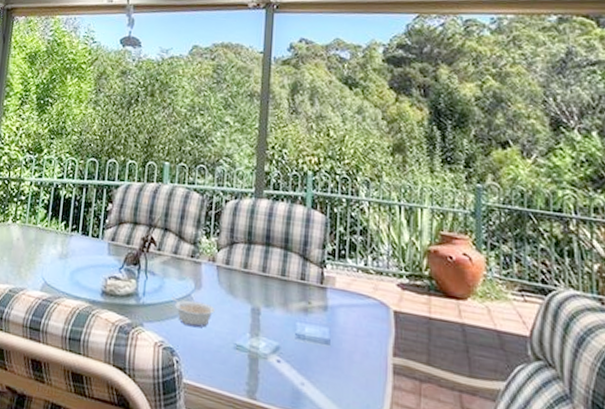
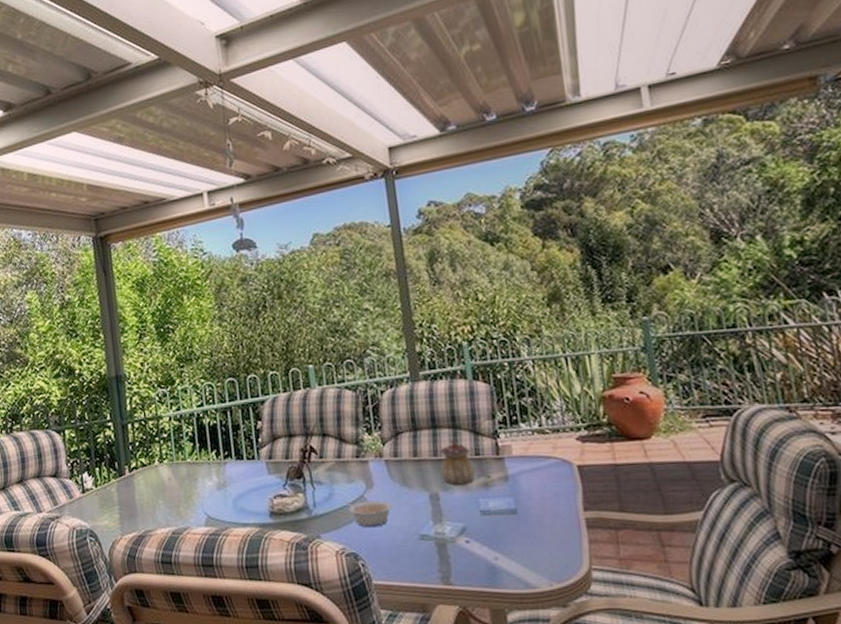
teapot: none [265,260,299,305] -> present [439,439,476,485]

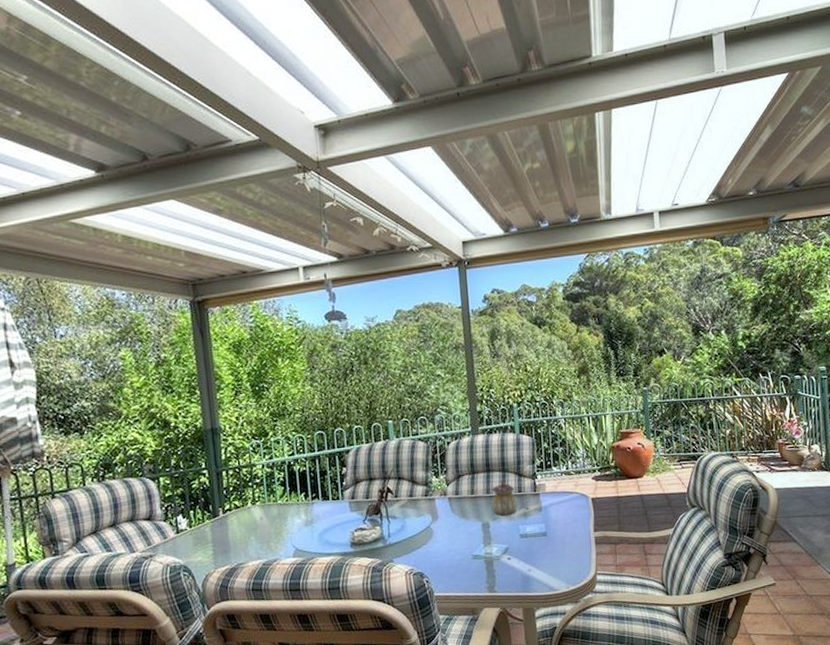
legume: present [343,500,392,528] -> none [413,529,452,552]

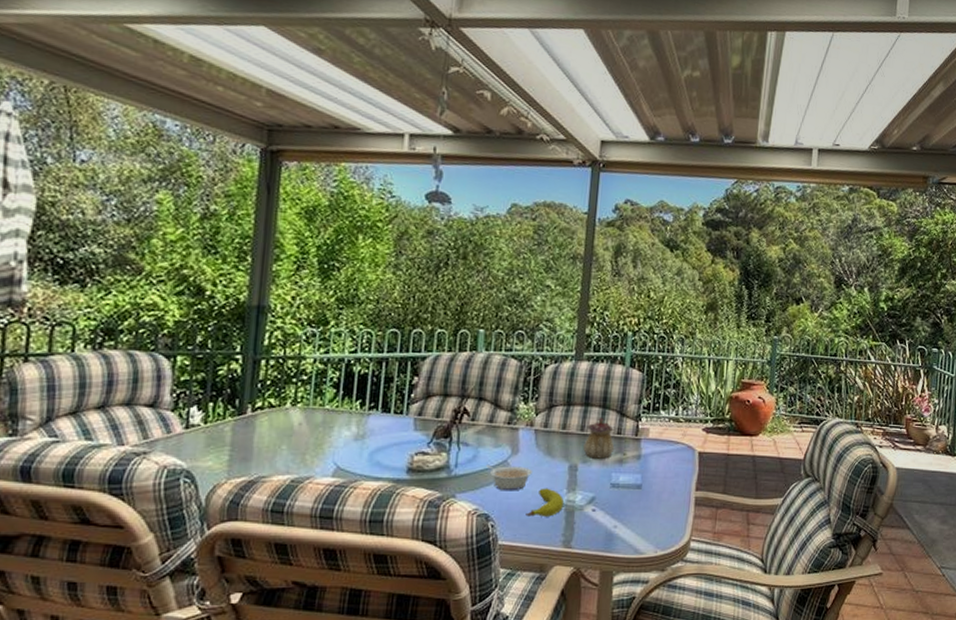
legume: none [413,529,452,552] -> present [485,464,532,491]
fruit: none [452,545,483,571] -> present [525,488,564,517]

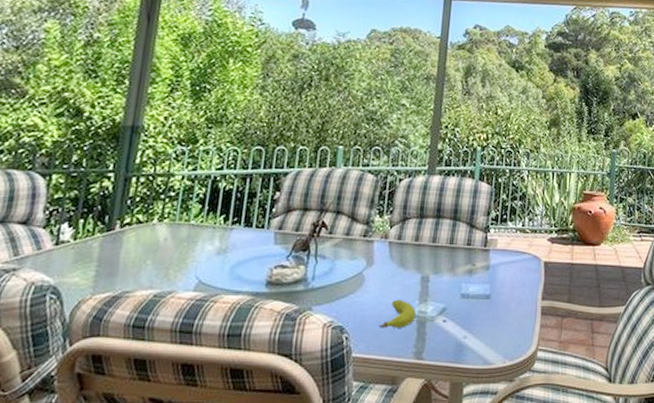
legume: present [485,464,532,491] -> none [341,276,386,303]
teapot: present [583,418,615,459] -> none [435,230,465,270]

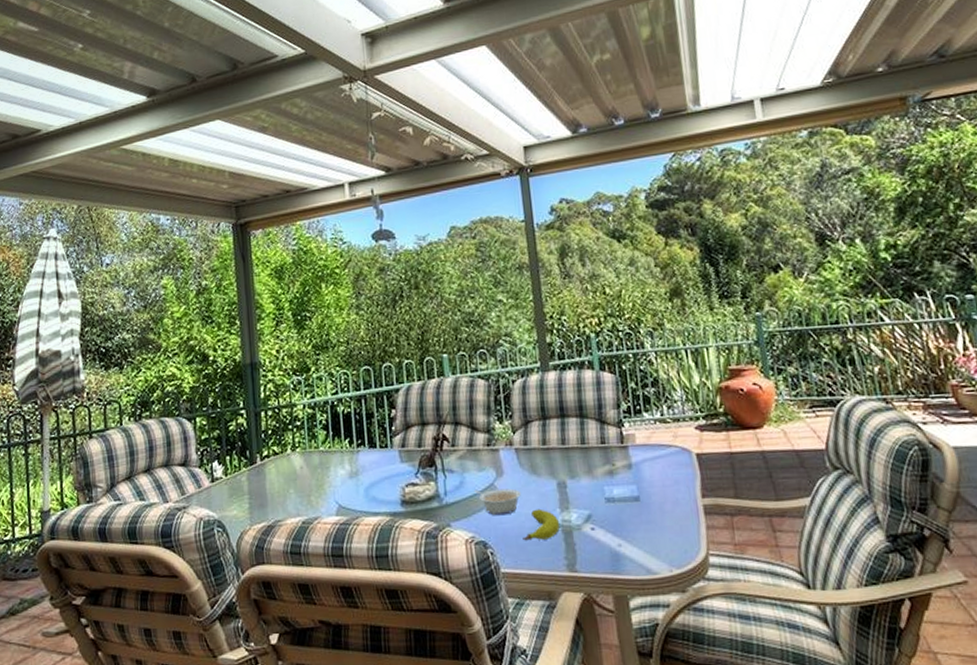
legume: none [341,276,386,303] -> present [473,488,521,516]

